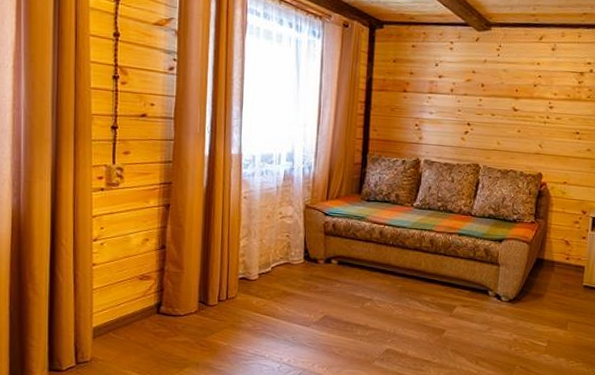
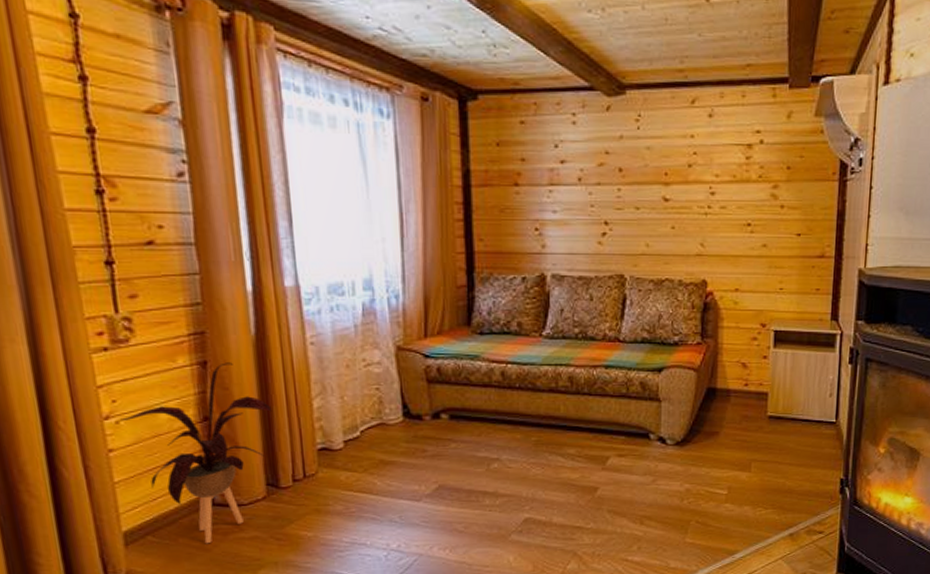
house plant: none [104,206,210,344] -> present [120,362,272,544]

